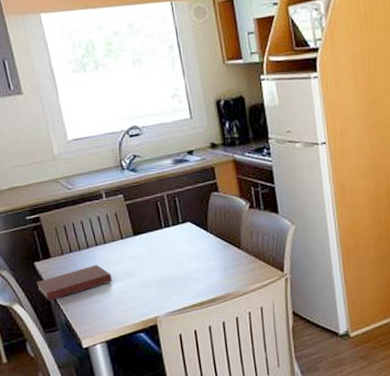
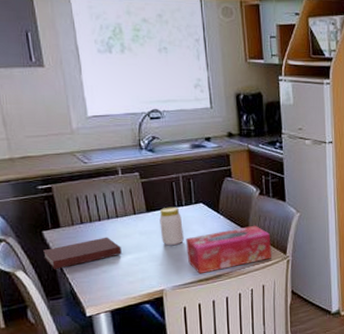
jar: none [147,228,174,270] -> present [159,207,184,246]
tissue box: none [176,242,268,299] -> present [186,225,271,274]

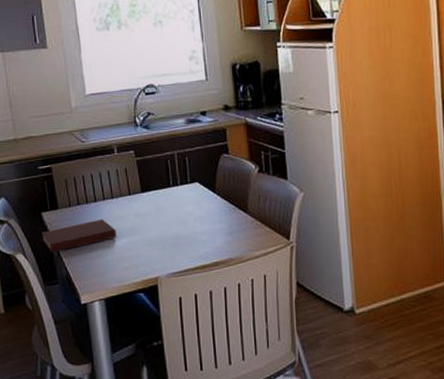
jar: present [159,207,184,246] -> none [154,186,179,229]
tissue box: present [186,225,271,274] -> none [181,206,273,261]

